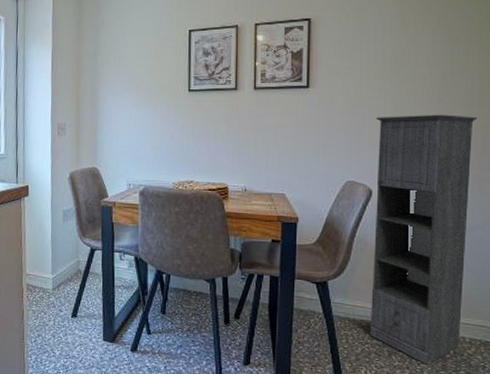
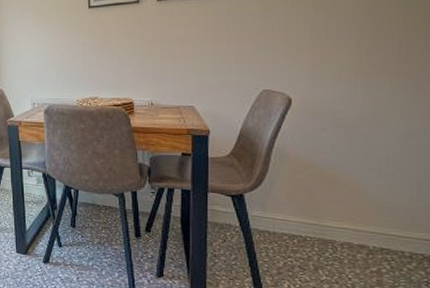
storage cabinet: present [369,114,478,365] -> none [292,11,417,280]

